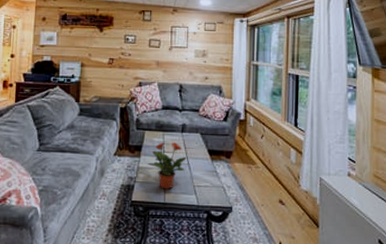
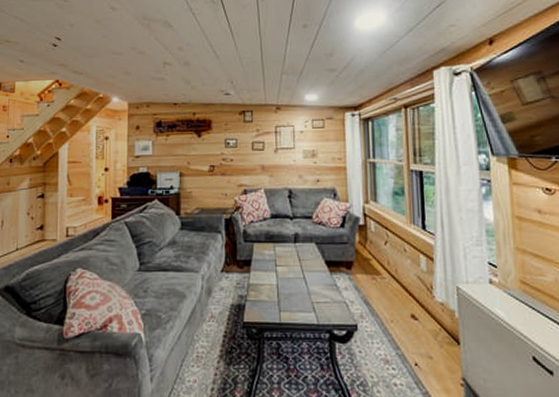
potted plant: present [147,142,187,189] -> none [258,254,302,308]

